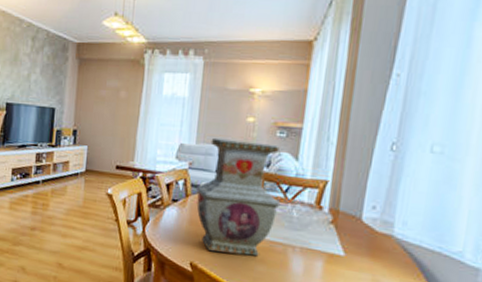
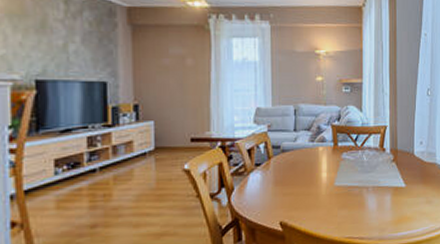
vase: present [196,137,281,257] -> none [278,98,353,208]

